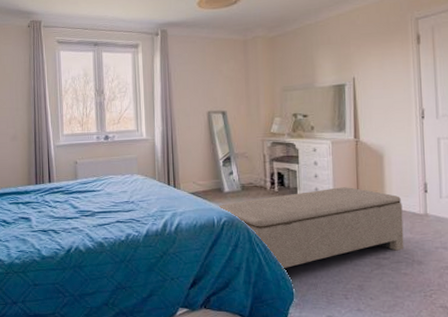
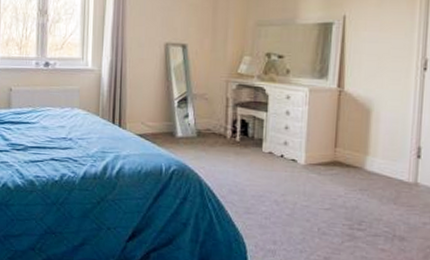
bench: present [217,187,404,269] -> none [167,143,388,230]

